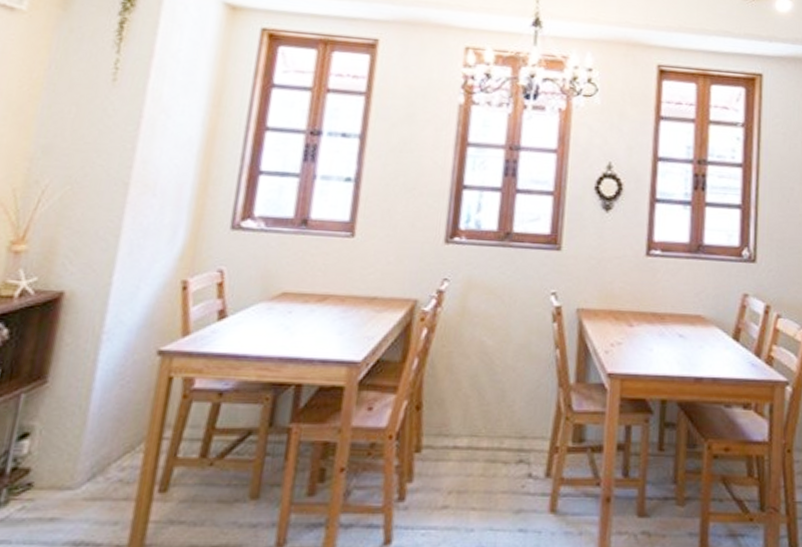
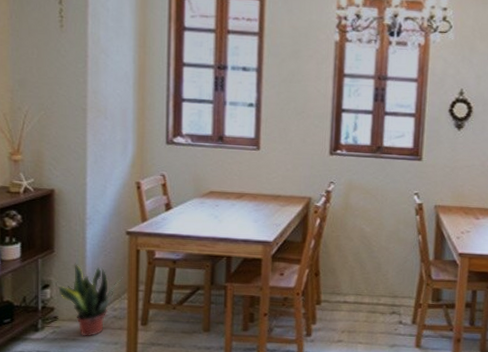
potted plant: none [42,398,143,514] -> present [58,263,123,337]

